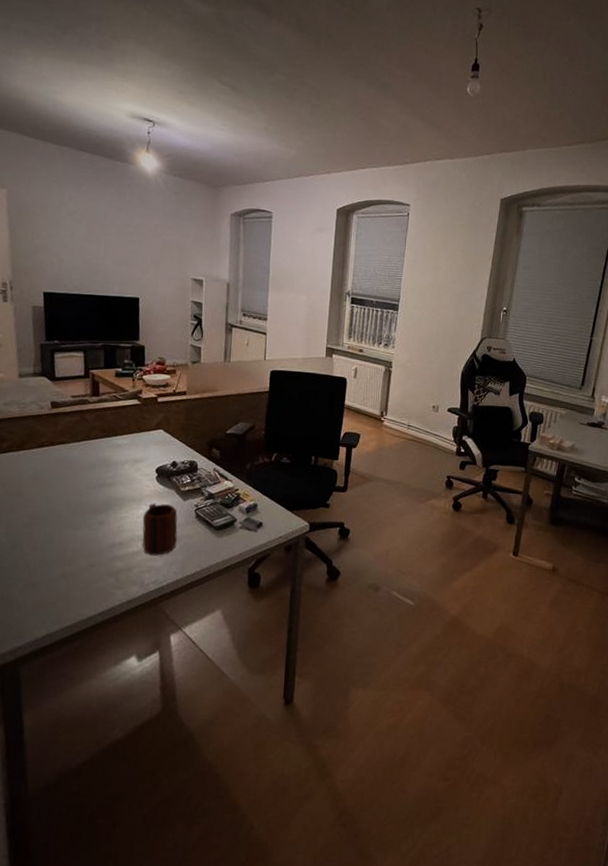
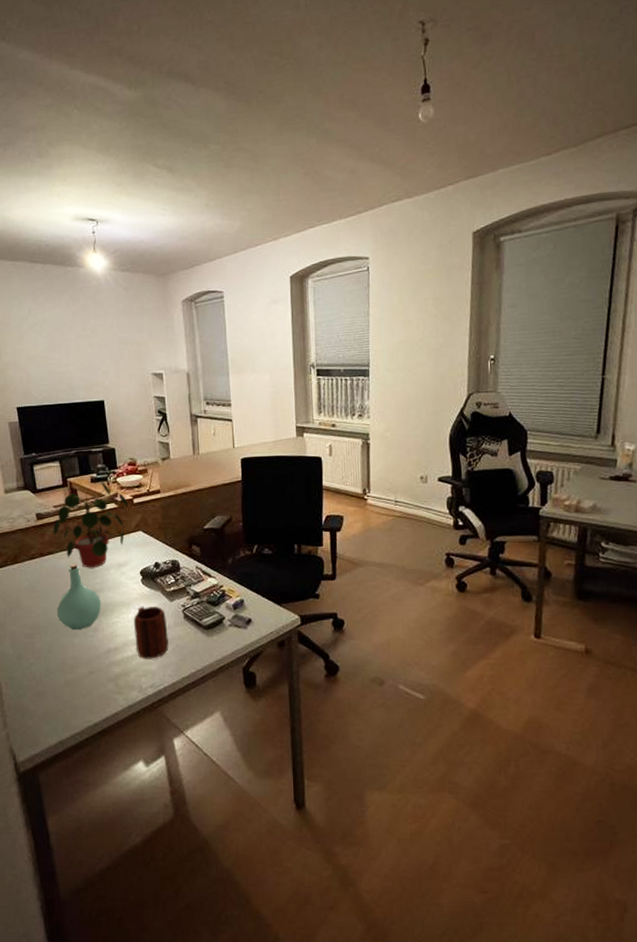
bottle: none [62,456,111,523] -> present [57,564,101,631]
potted plant: none [67,376,152,462] -> present [53,481,128,568]

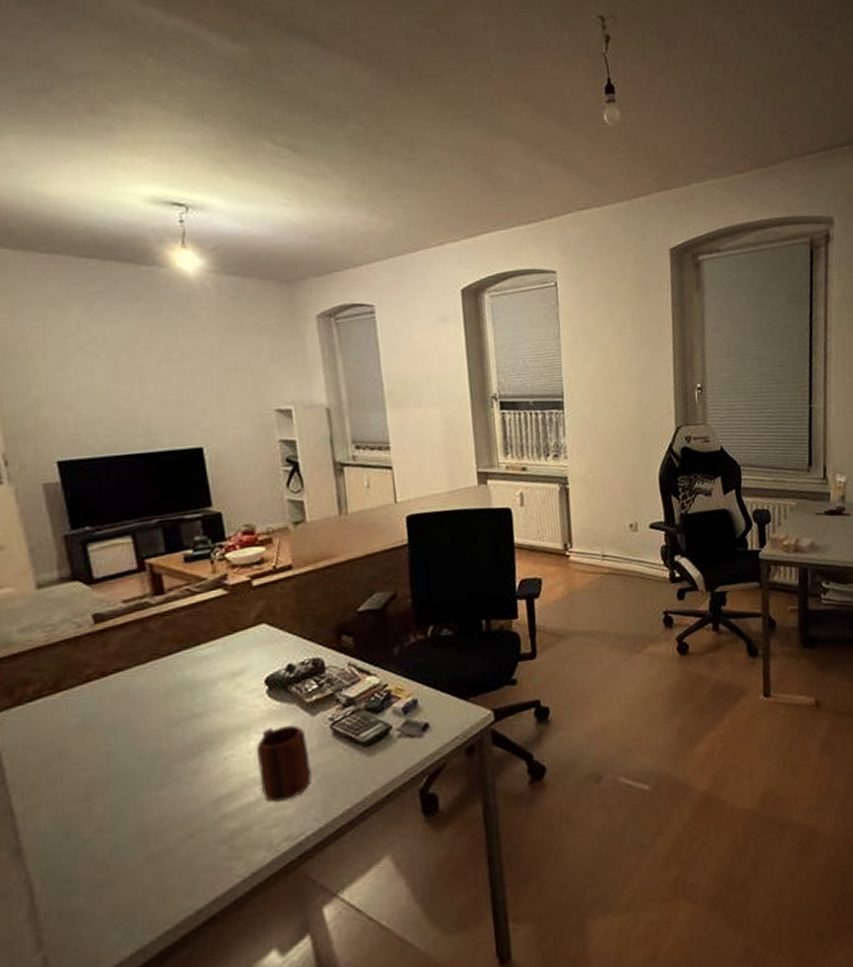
potted plant: present [53,481,128,568] -> none [122,559,244,685]
bottle: present [57,564,101,631] -> none [131,680,204,779]

